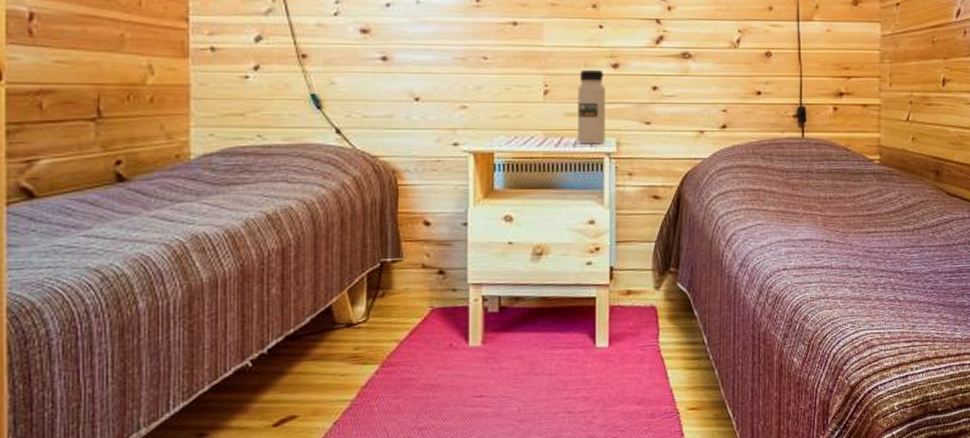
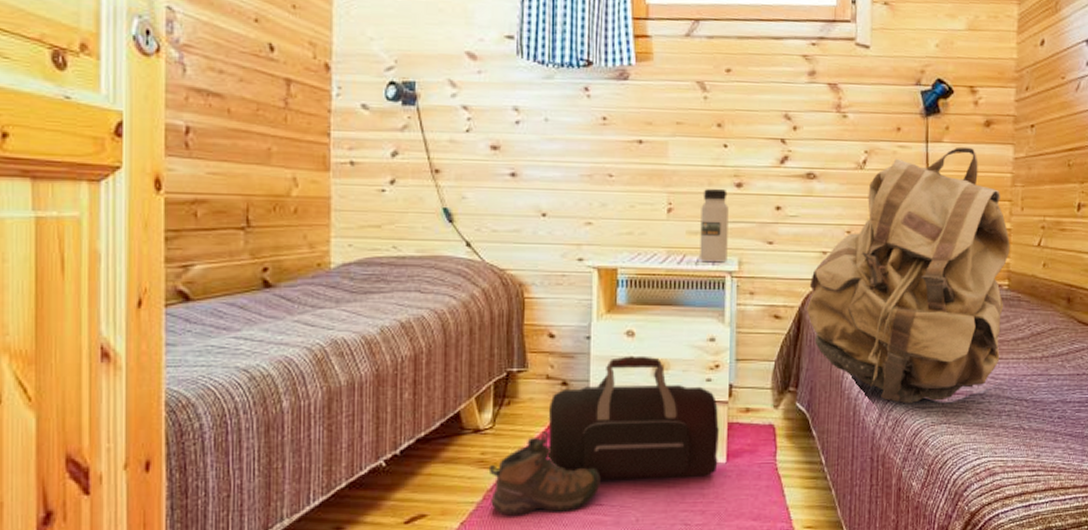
hiking boot: none [362,323,480,413] -> present [488,431,601,516]
duffel bag: none [424,240,600,372] -> present [548,355,719,482]
backpack: none [686,25,880,281] -> present [807,146,1010,404]

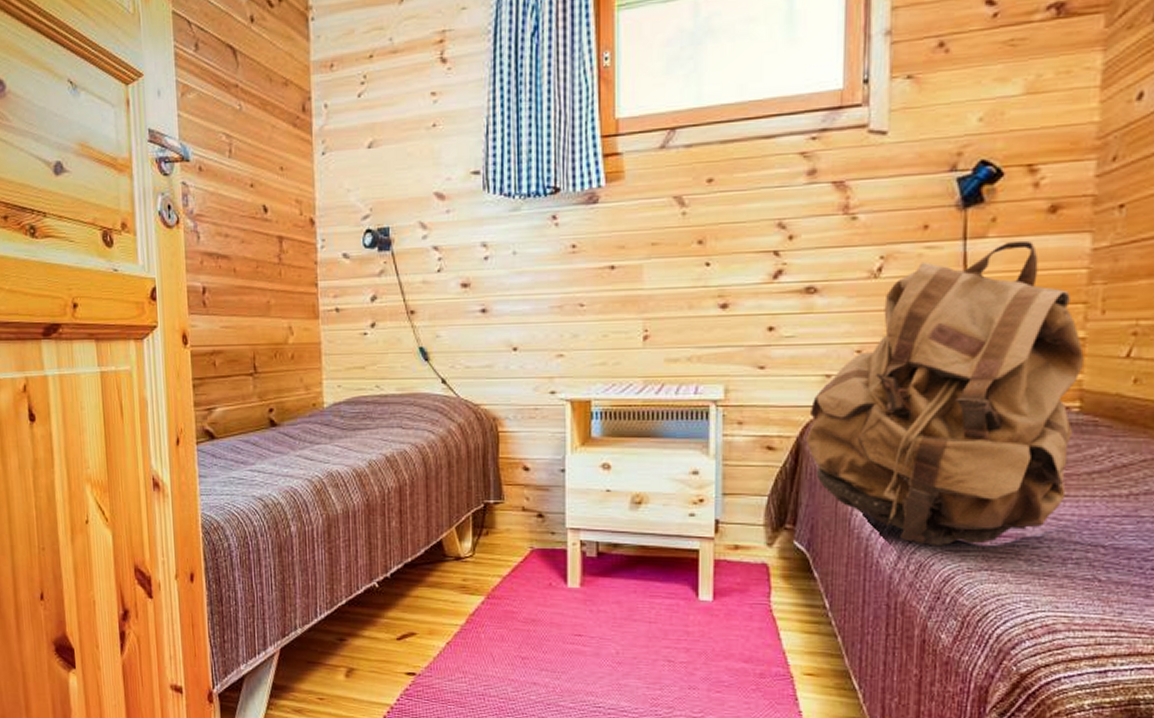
hiking boot: present [488,431,601,516] -> none [470,562,579,640]
duffel bag: present [548,355,719,482] -> none [525,489,704,615]
water bottle: present [700,188,729,263] -> none [680,311,712,391]

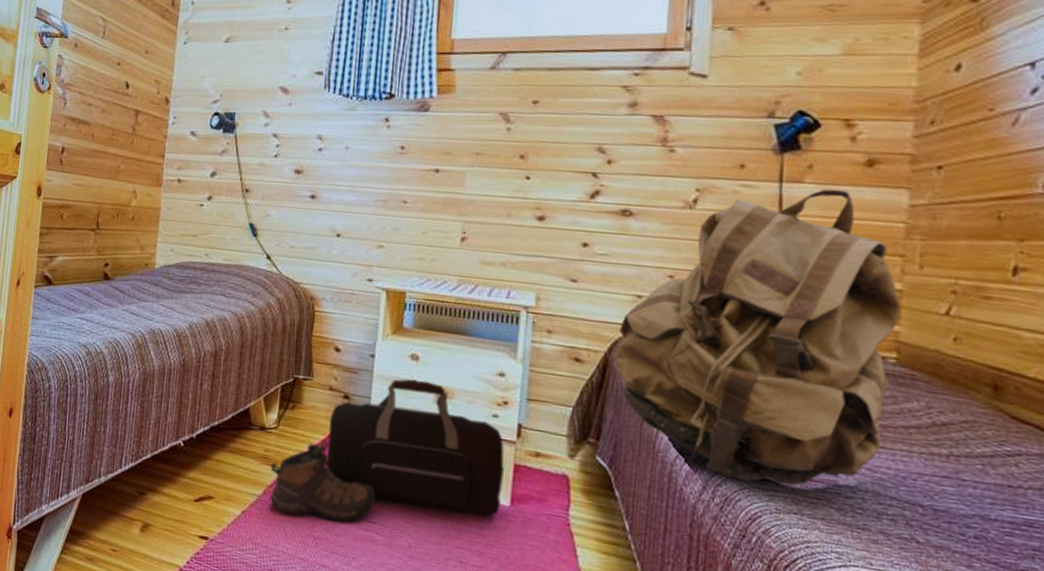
hiking boot: none [470,562,579,640] -> present [270,440,375,522]
duffel bag: none [525,489,704,615] -> present [326,378,504,517]

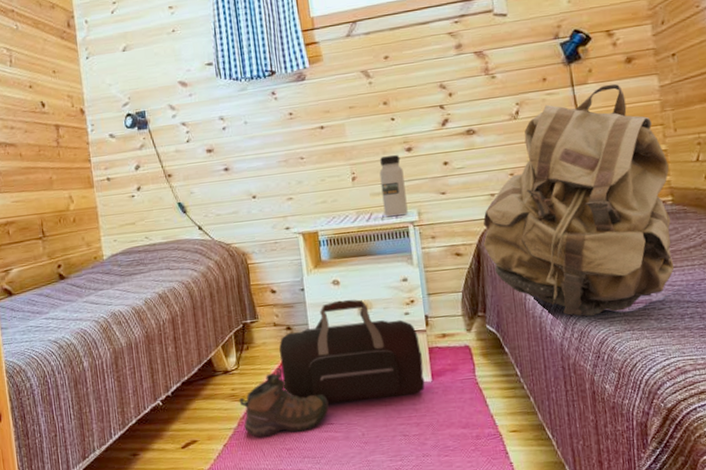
water bottle: none [493,220,528,297] -> present [379,154,408,217]

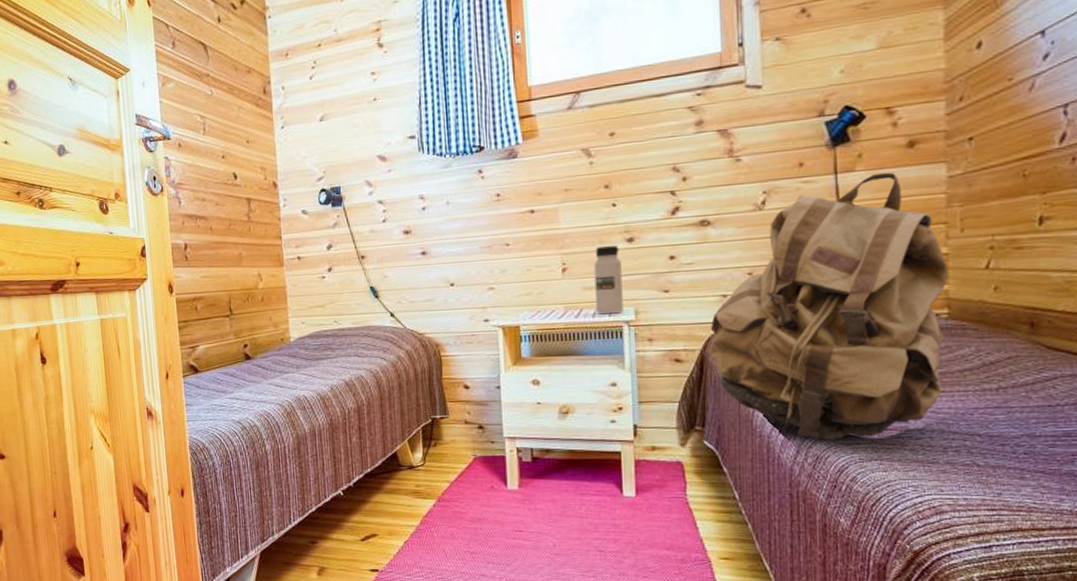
hiking boot: present [239,368,329,437] -> none [423,468,519,538]
duffel bag: present [279,299,425,405] -> none [468,401,628,511]

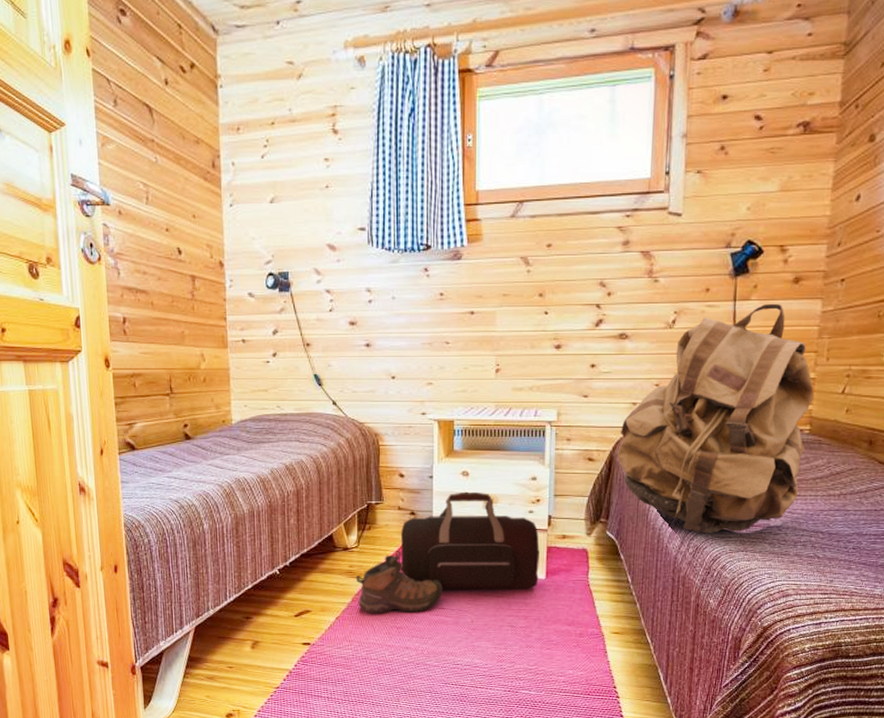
hiking boot: none [423,468,519,538] -> present [355,551,443,614]
duffel bag: none [468,401,628,511] -> present [400,491,540,591]
water bottle: present [594,245,624,315] -> none [523,350,549,414]

